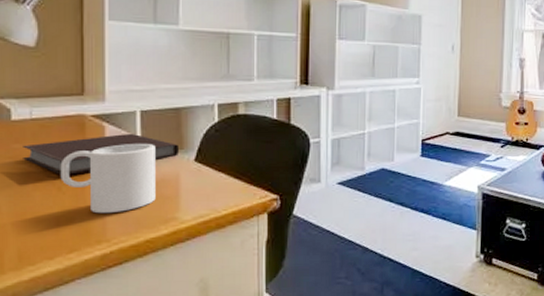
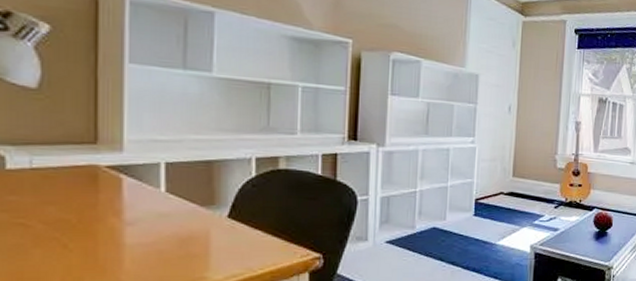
notebook: present [23,133,178,175] -> none [20,186,209,231]
mug: present [60,143,156,214] -> none [67,197,183,273]

